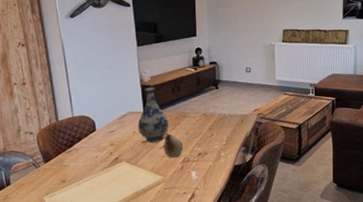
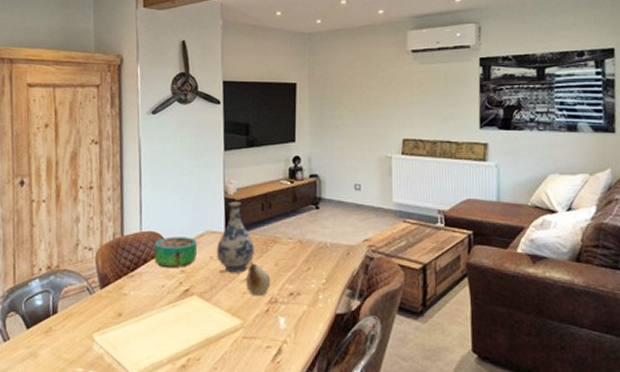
decorative bowl: none [85,117,122,143] -> present [154,236,197,269]

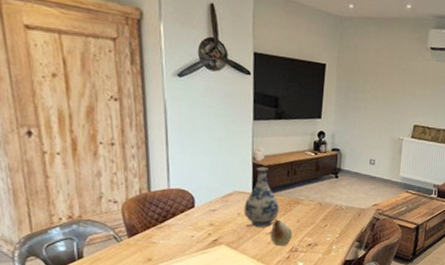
decorative bowl: present [154,236,197,269] -> none [182,194,225,222]

